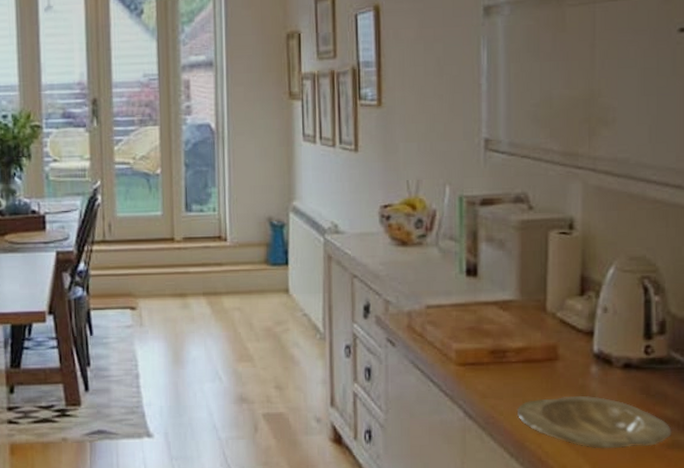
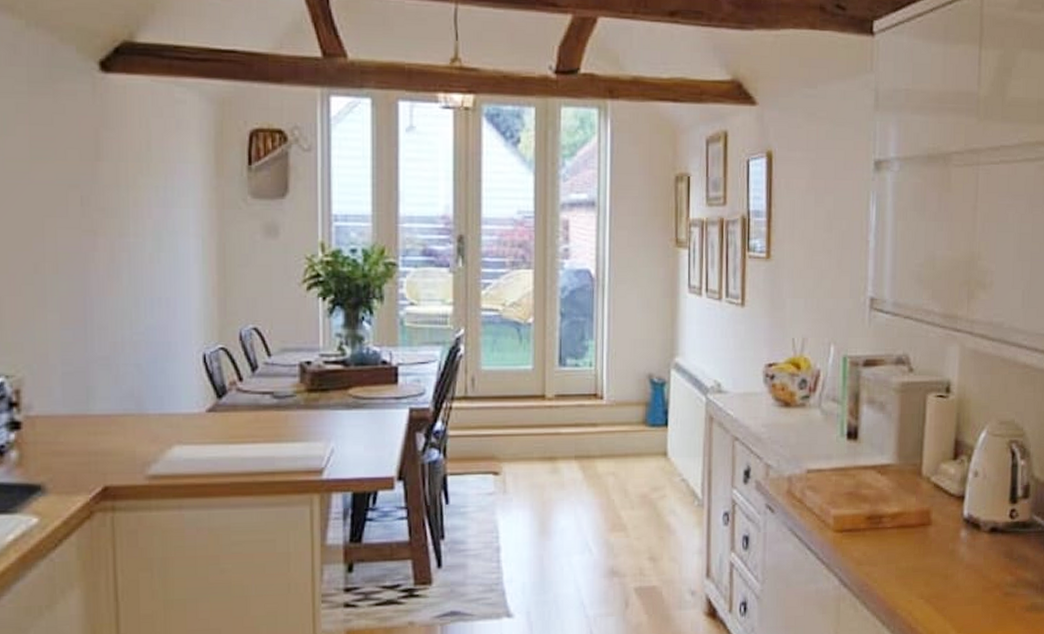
plate: present [516,395,672,449] -> none [889,560,1031,614]

